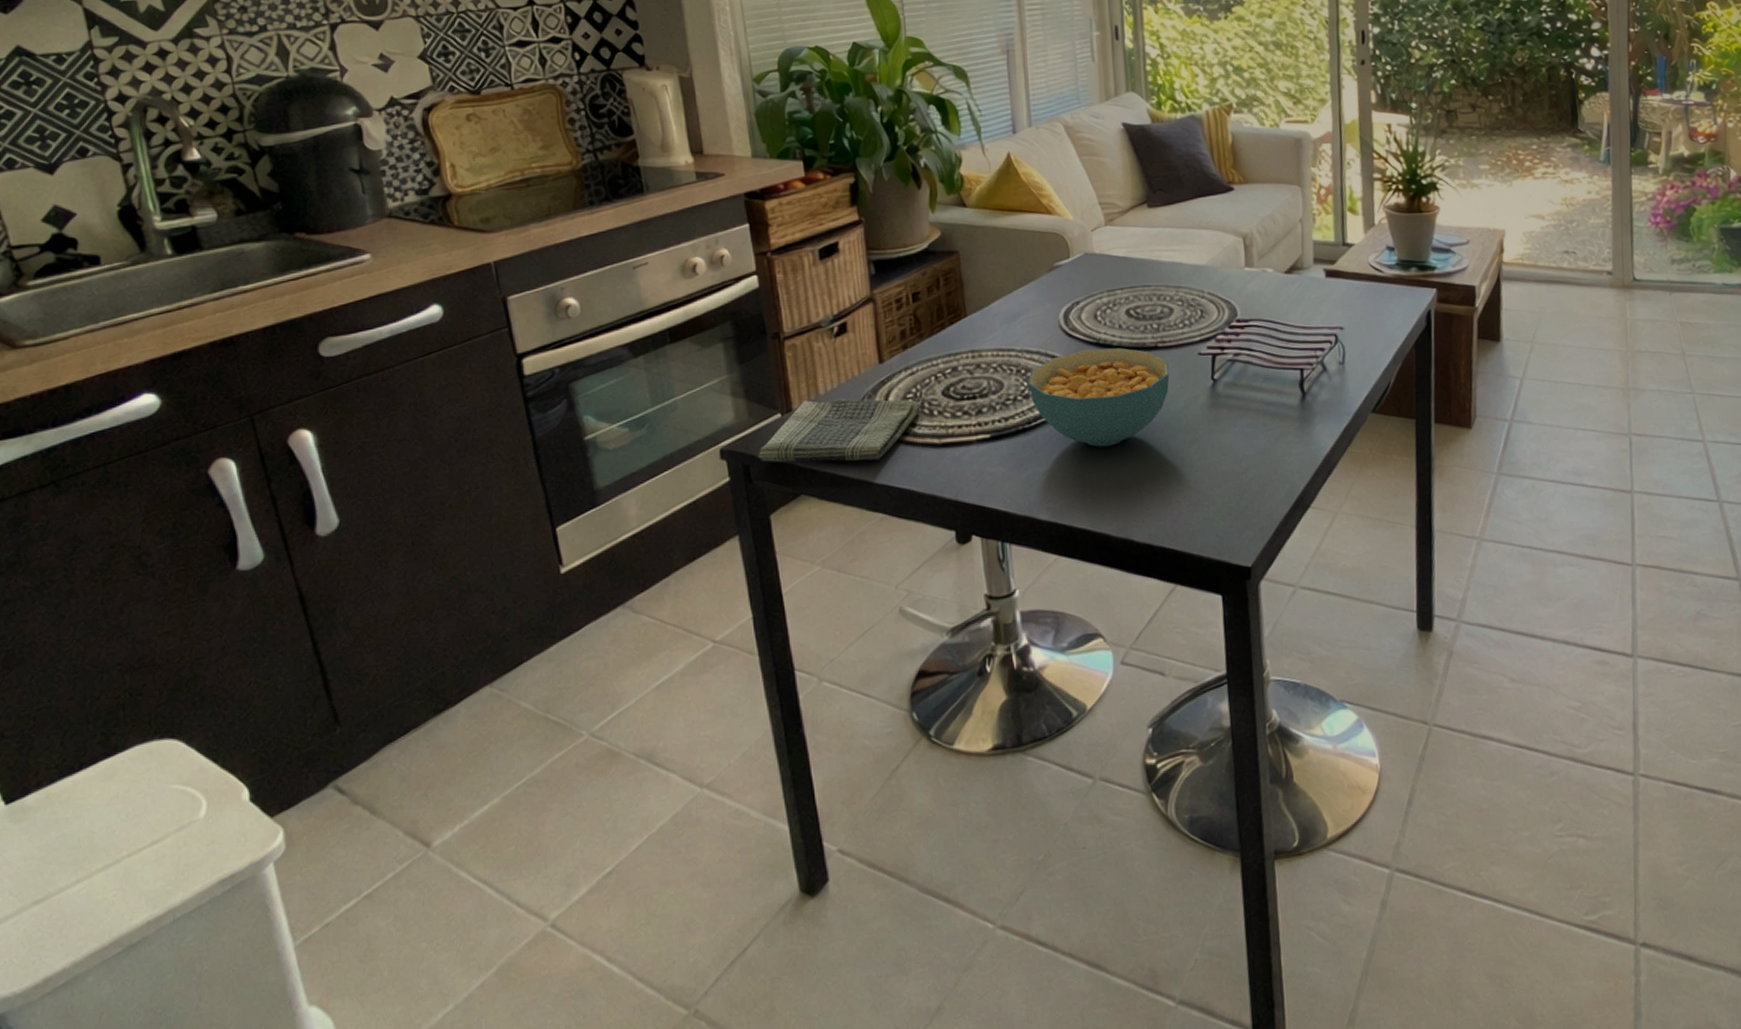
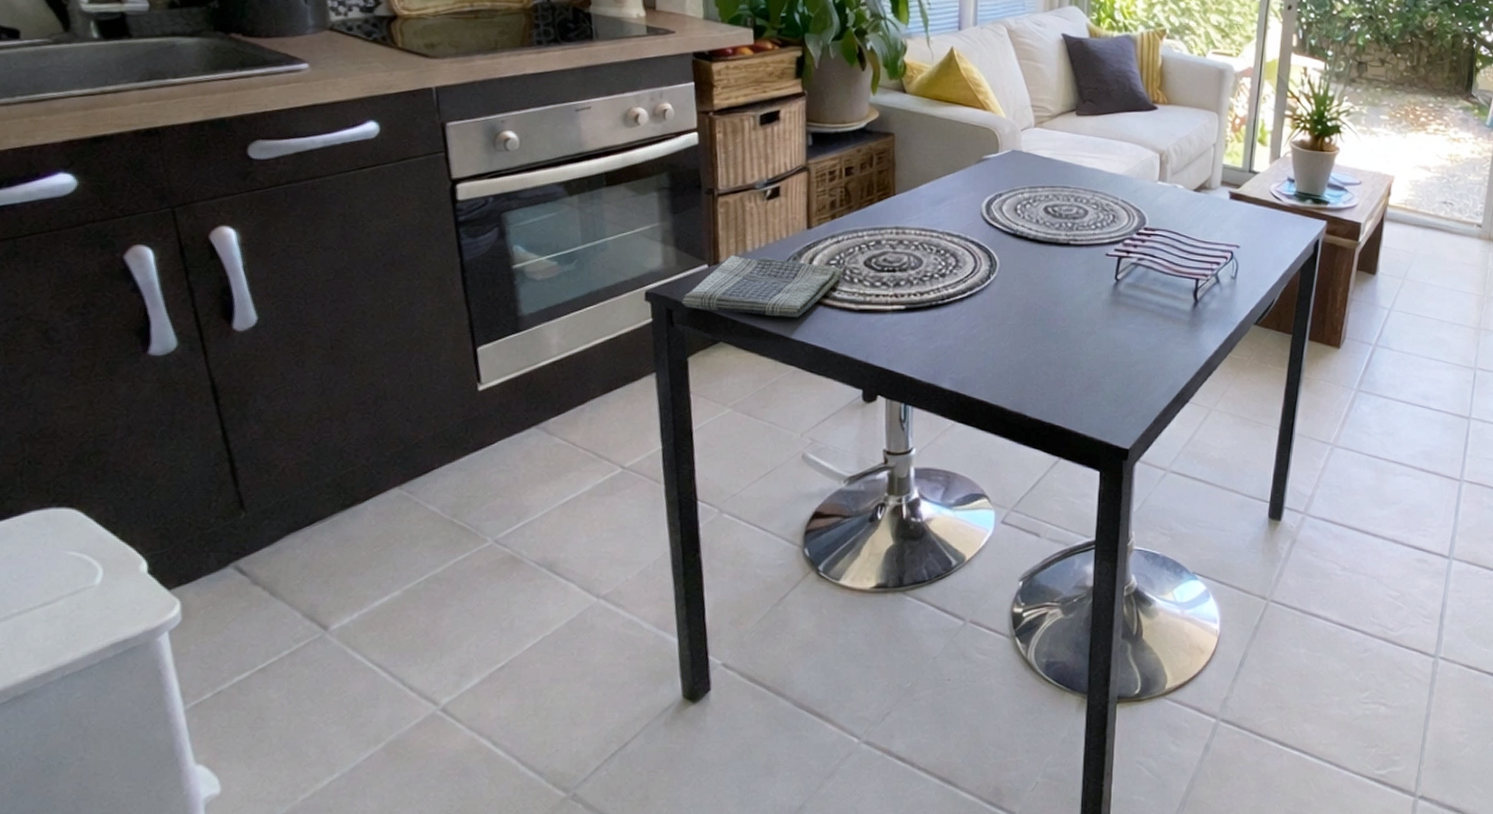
cereal bowl: present [1028,348,1170,447] -> none [946,239,1078,329]

